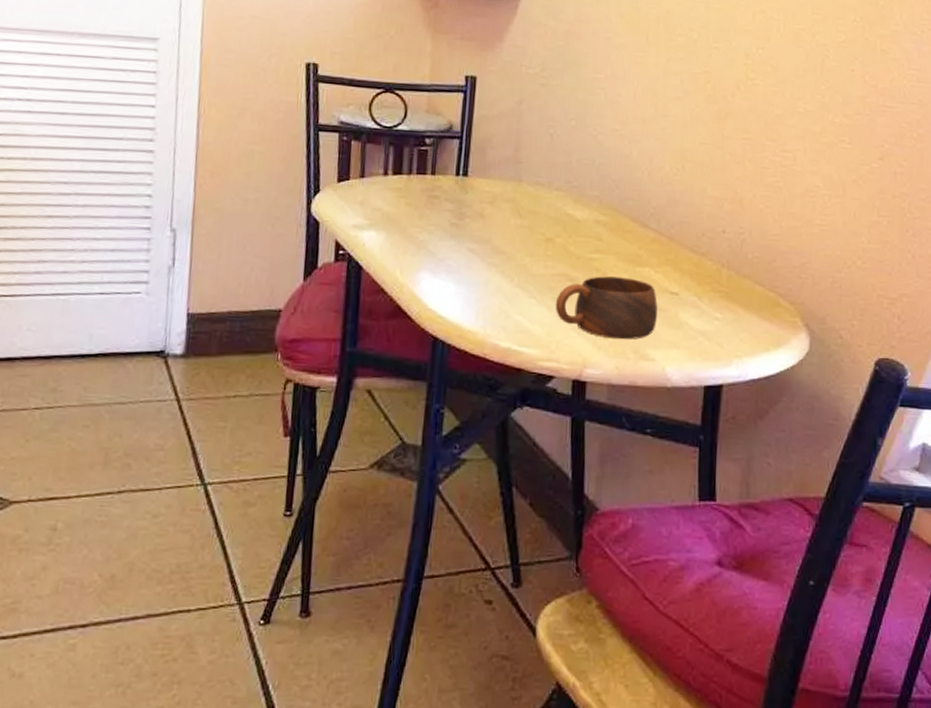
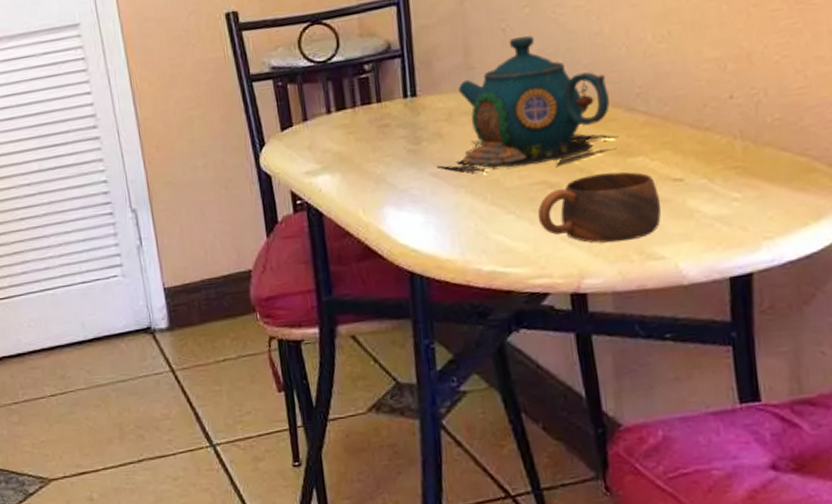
teapot: none [475,144,632,263] -> present [437,35,619,173]

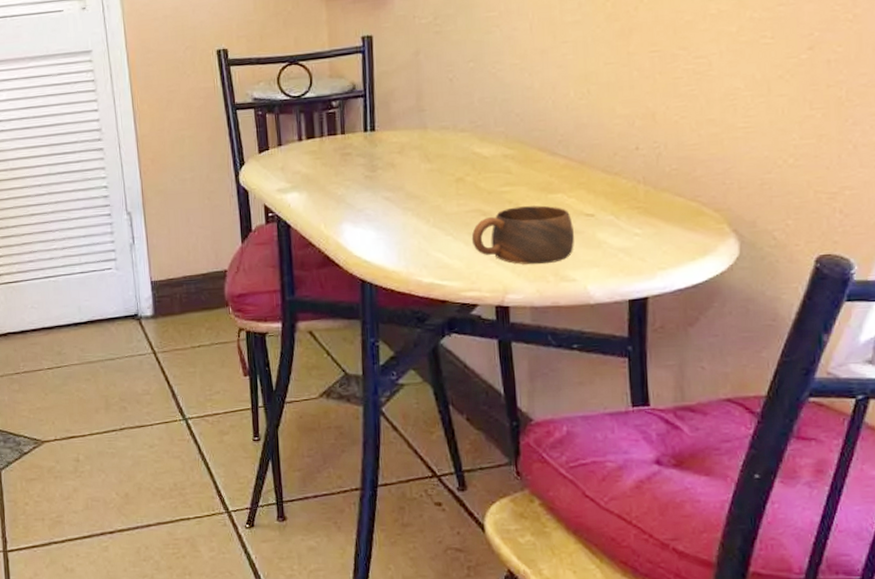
teapot: present [437,35,619,173] -> none [389,86,543,199]

